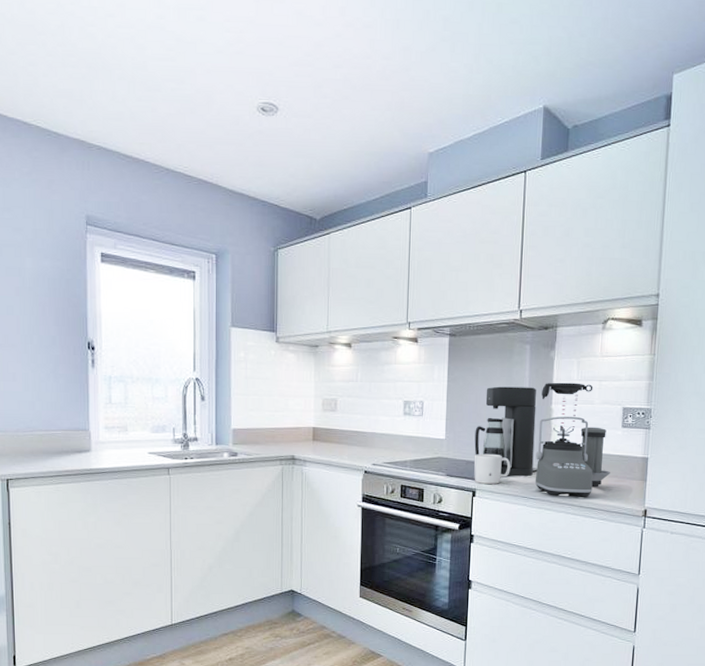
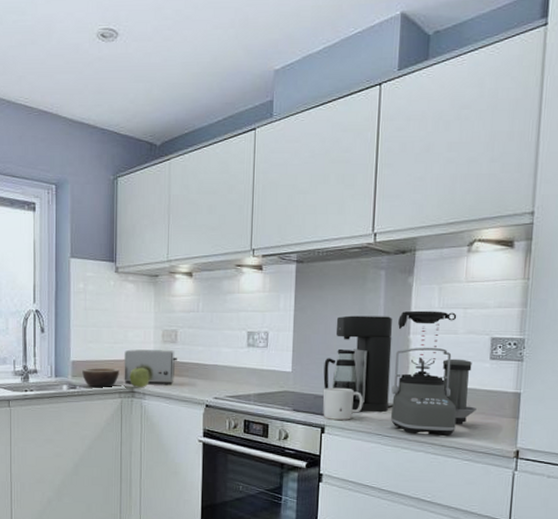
bowl: none [243,435,280,455] -> present [82,367,119,387]
toaster: none [285,417,337,453] -> present [124,349,177,386]
fruit: none [290,434,310,455] -> present [130,366,150,388]

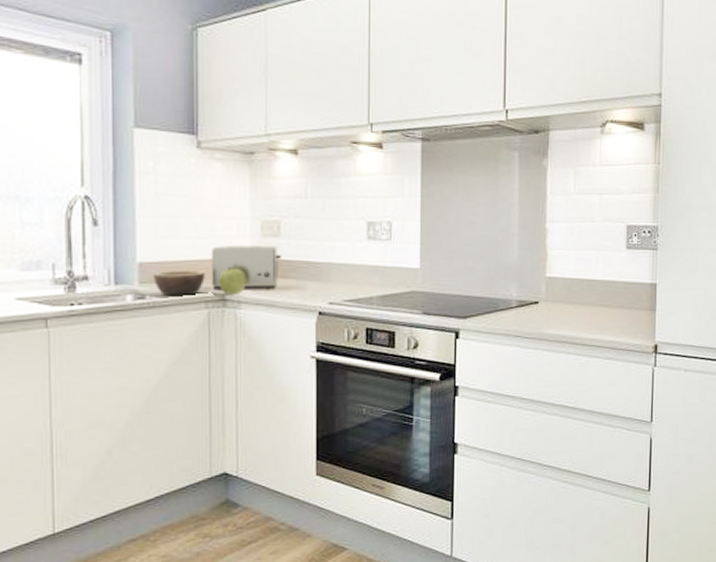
mug: present [322,387,363,420] -> none [455,284,500,322]
coffee maker: present [323,315,392,413] -> none [456,202,528,312]
blender: present [390,310,477,437] -> none [529,196,615,335]

